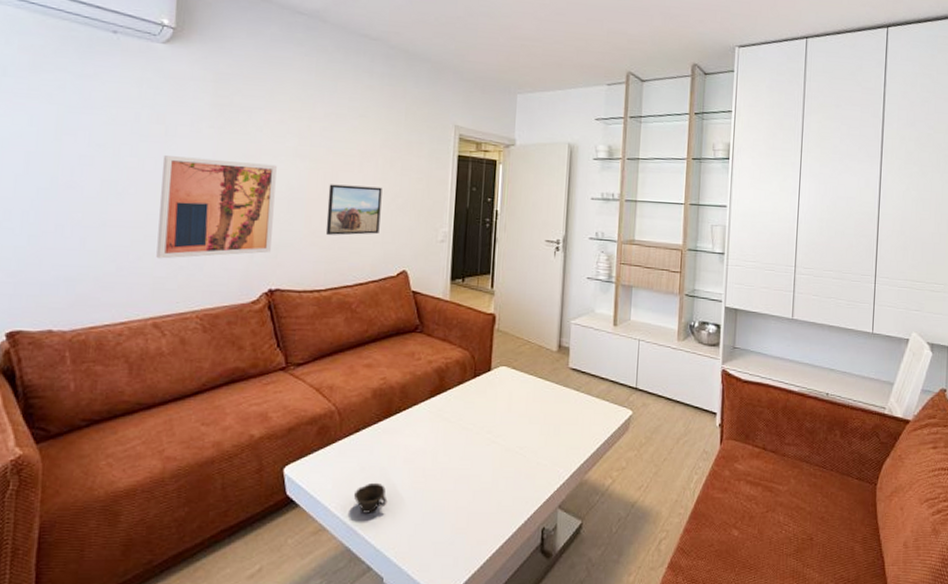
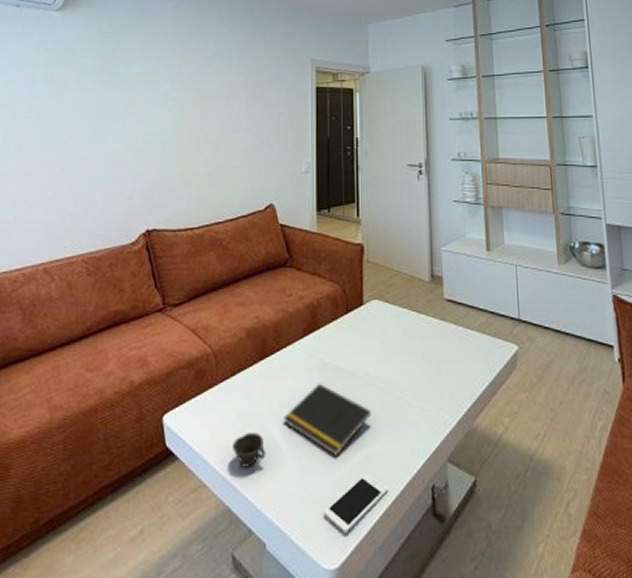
wall art: present [156,155,277,259] -> none [48,109,152,206]
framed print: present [325,184,382,236] -> none [196,124,247,173]
notepad: none [405,440,491,504] -> present [283,383,371,456]
cell phone: none [439,518,502,568] -> present [323,473,389,533]

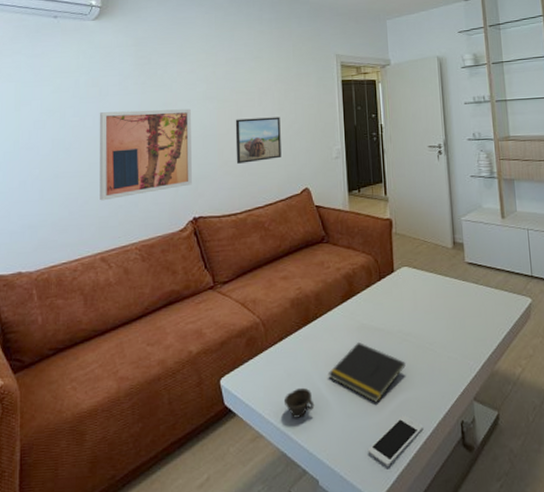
wall art: none [48,109,152,206] -> present [99,108,192,201]
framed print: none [196,124,247,173] -> present [235,117,282,164]

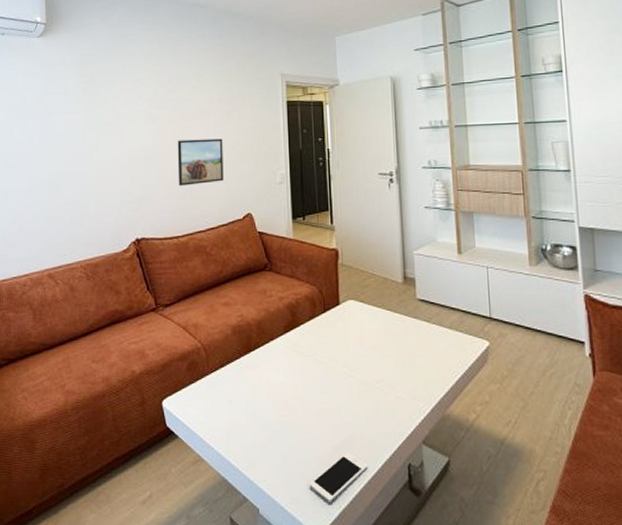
wall art: present [99,108,192,201] -> none [45,128,134,218]
cup: present [283,387,315,418] -> none [224,415,256,445]
notepad: present [328,341,406,403] -> none [269,374,350,437]

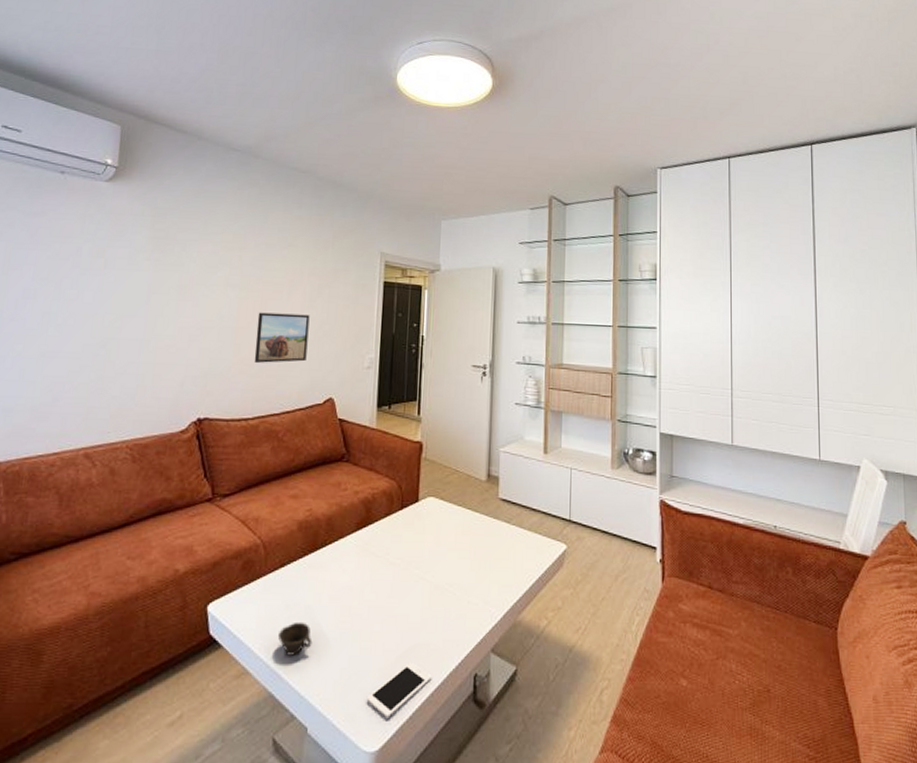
cup: none [224,415,256,445] -> present [277,621,313,656]

